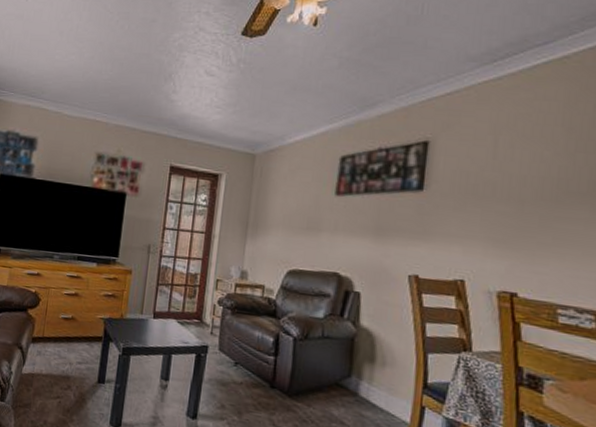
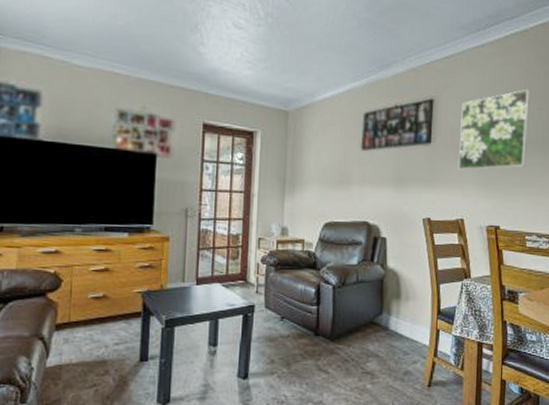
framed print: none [458,127,572,224] -> present [458,89,531,170]

